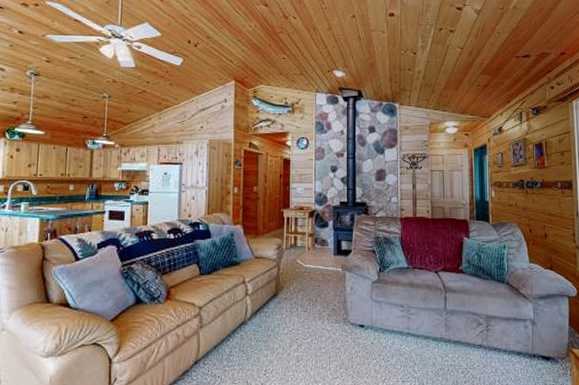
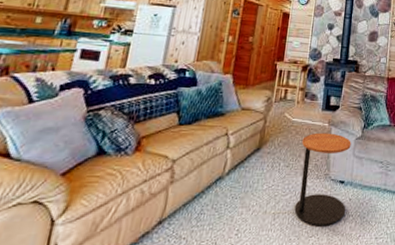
side table: none [317,278,368,369] -> present [294,132,351,226]

